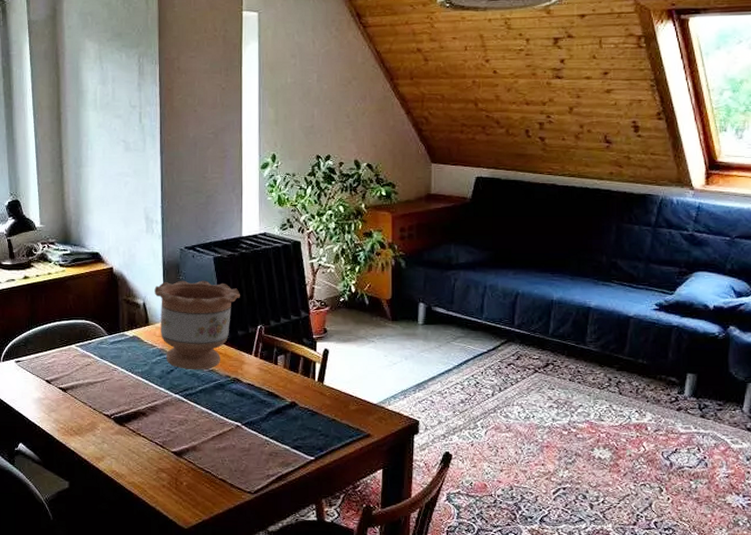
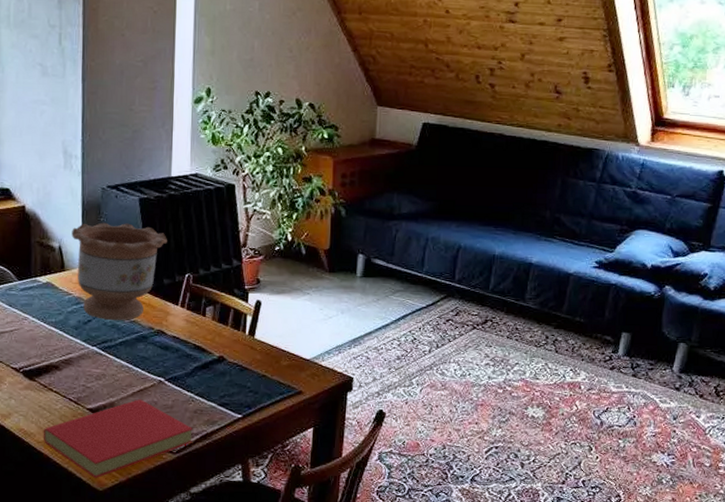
book: none [133,443,270,518] -> present [43,399,194,479]

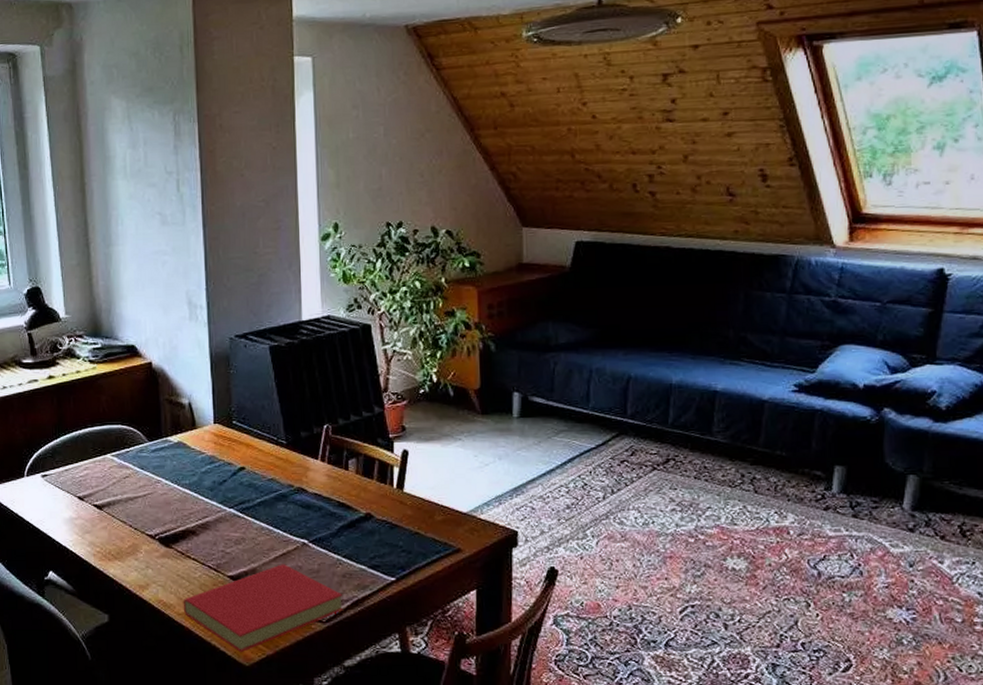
flower pot: present [72,222,167,321] -> none [201,374,302,480]

